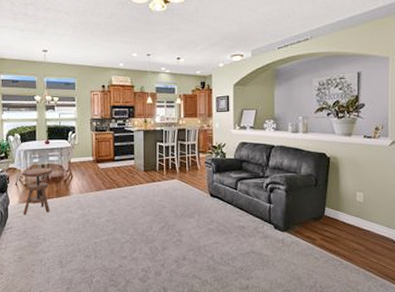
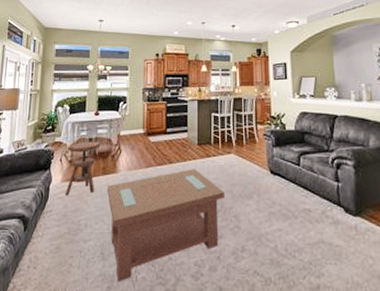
coffee table: none [62,192,168,285] -> present [107,169,224,283]

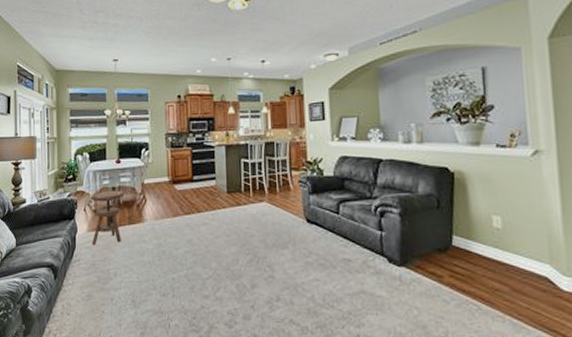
coffee table: present [107,169,224,283] -> none [135,218,257,329]

